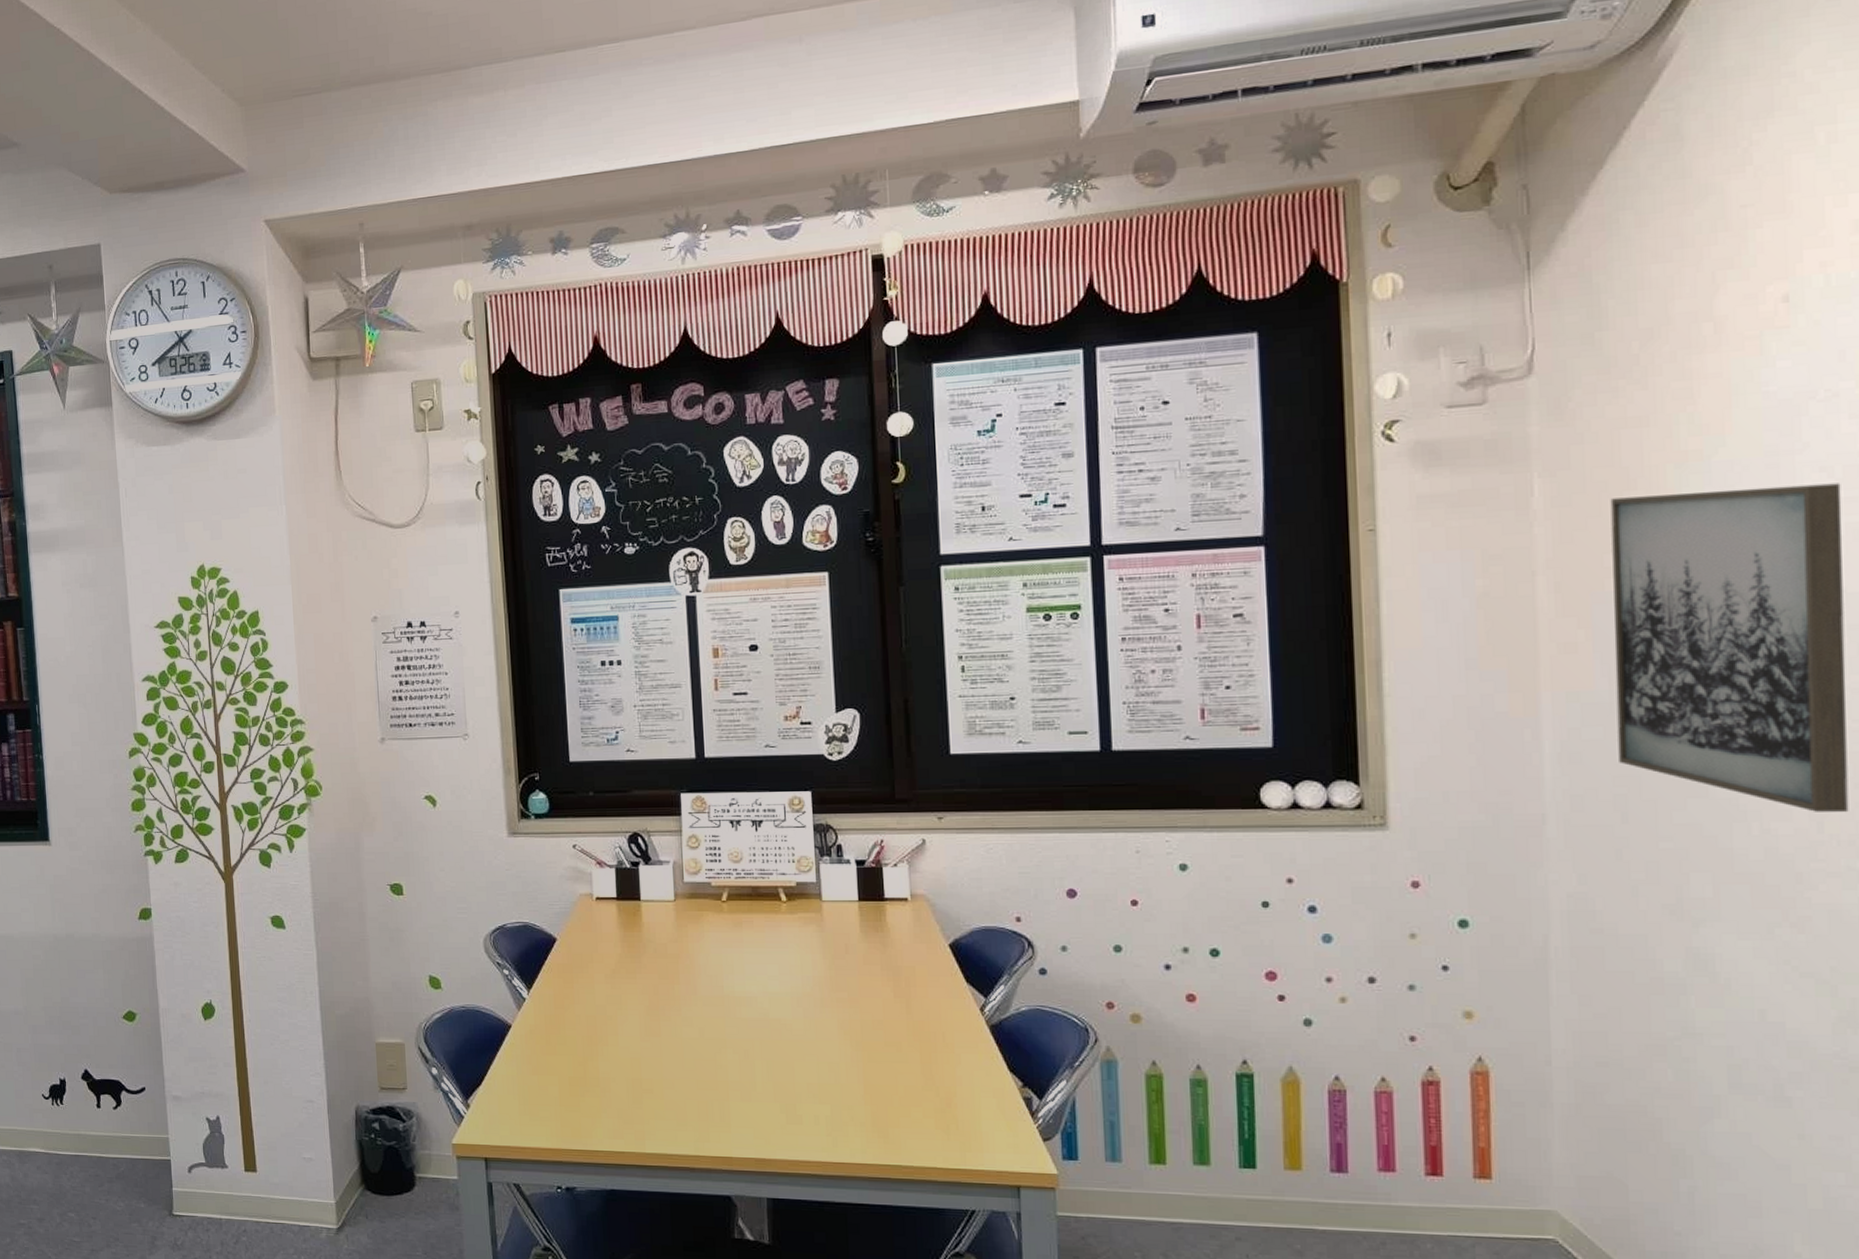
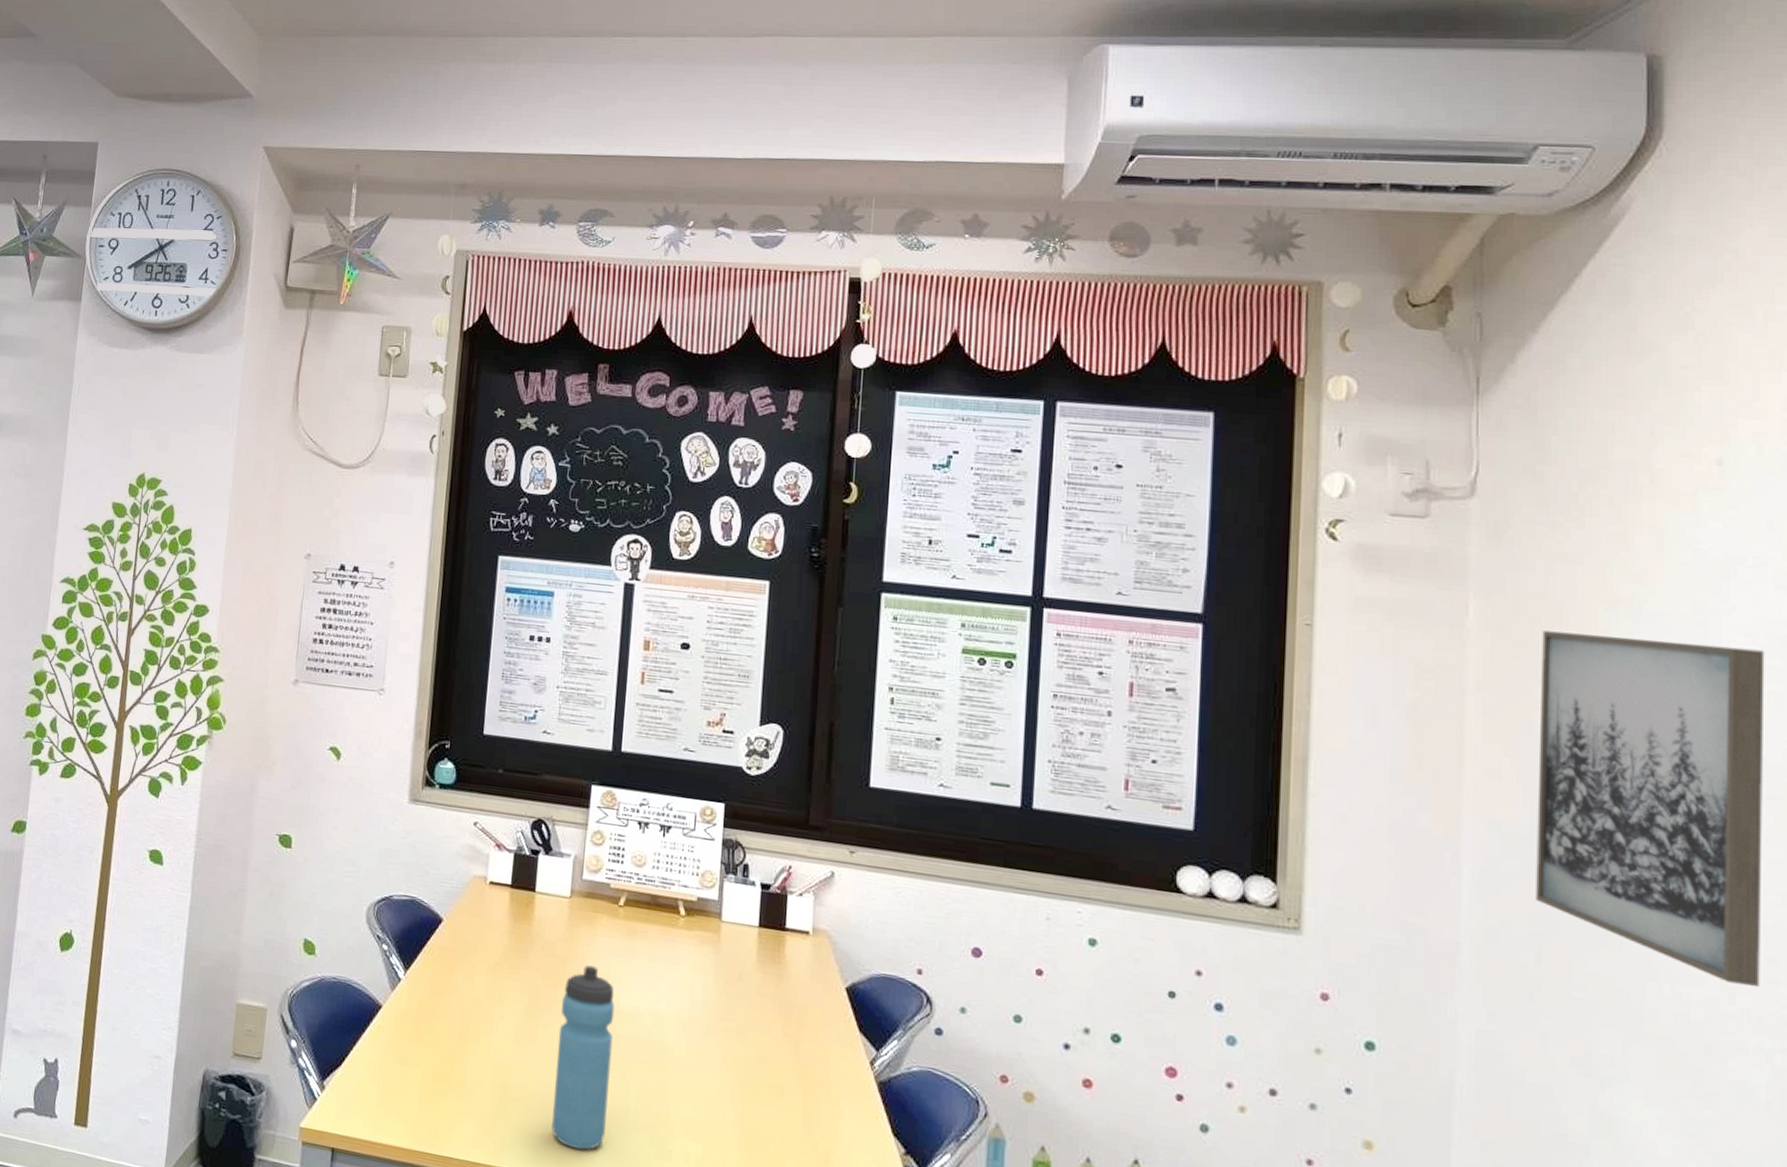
water bottle: none [680,960,737,1126] -> present [552,965,615,1150]

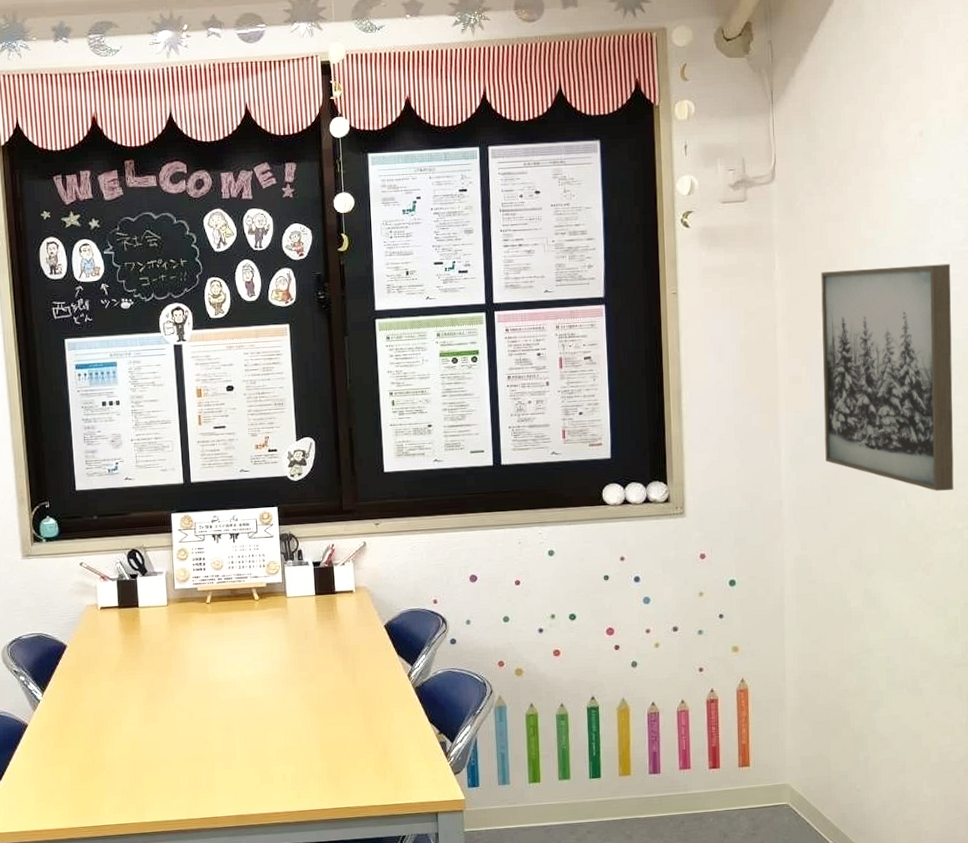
water bottle: present [552,965,615,1150] -> none [173,654,221,793]

